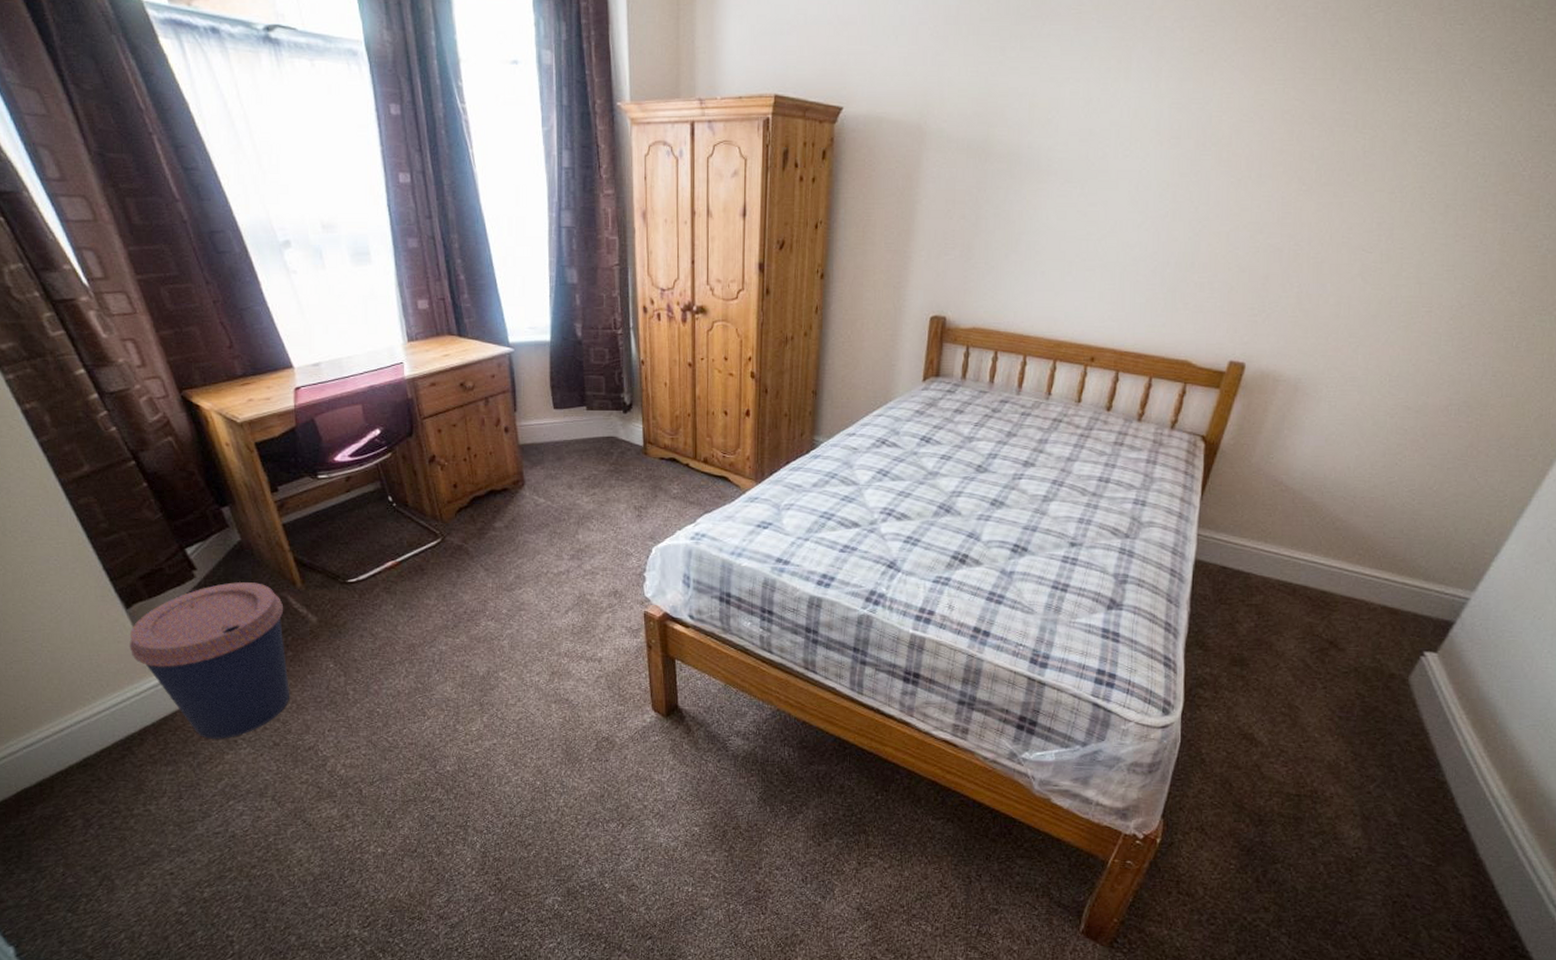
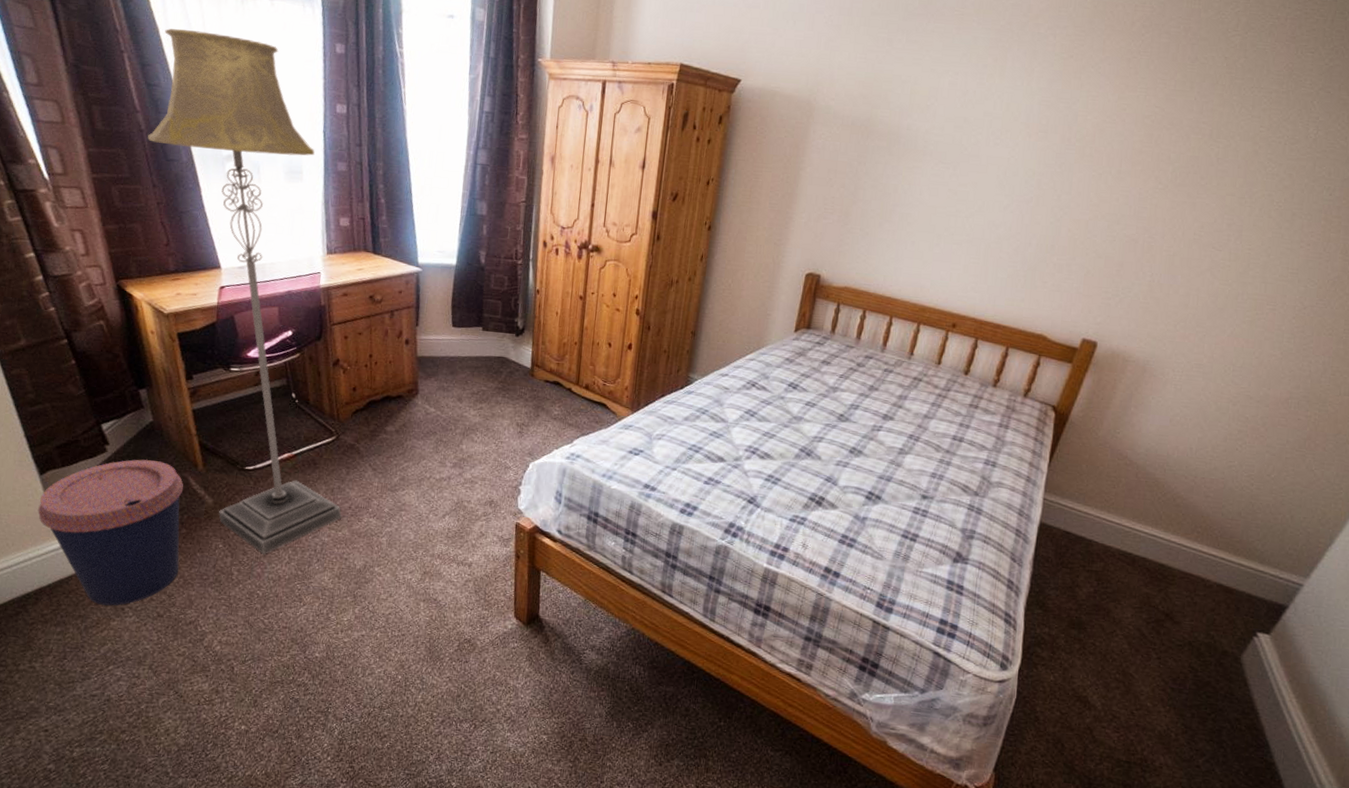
floor lamp: none [193,103,457,670] -> present [147,28,342,554]

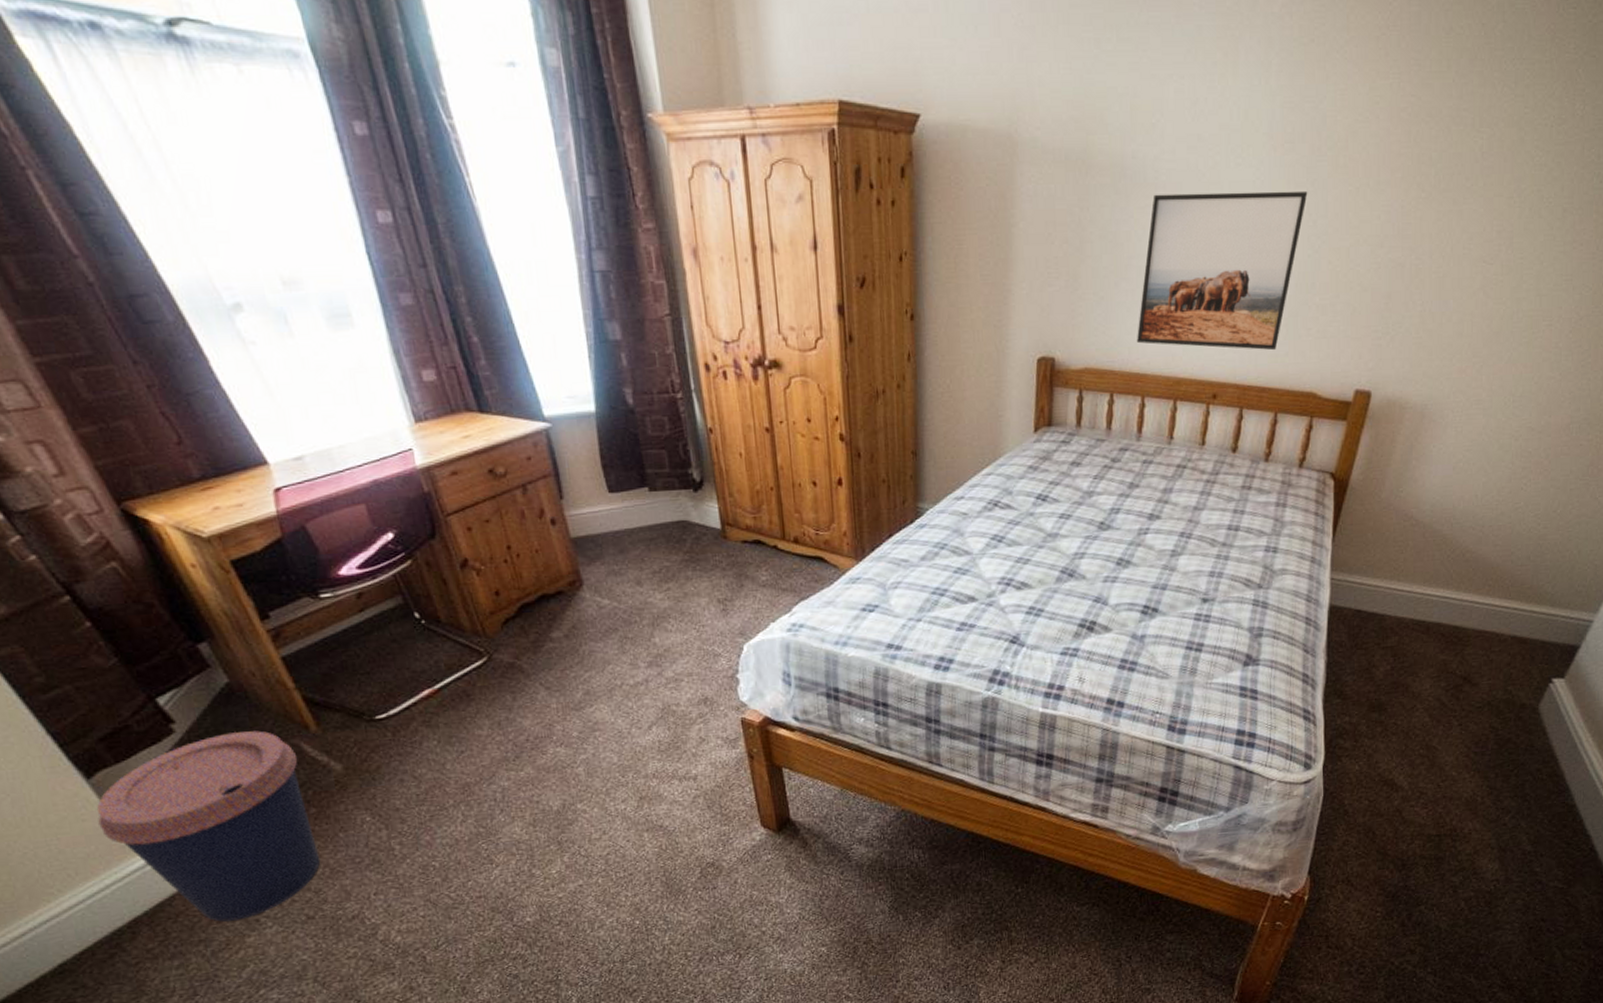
floor lamp: present [147,28,342,554] -> none [82,124,519,817]
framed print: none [892,159,1055,296] -> present [1137,190,1308,351]

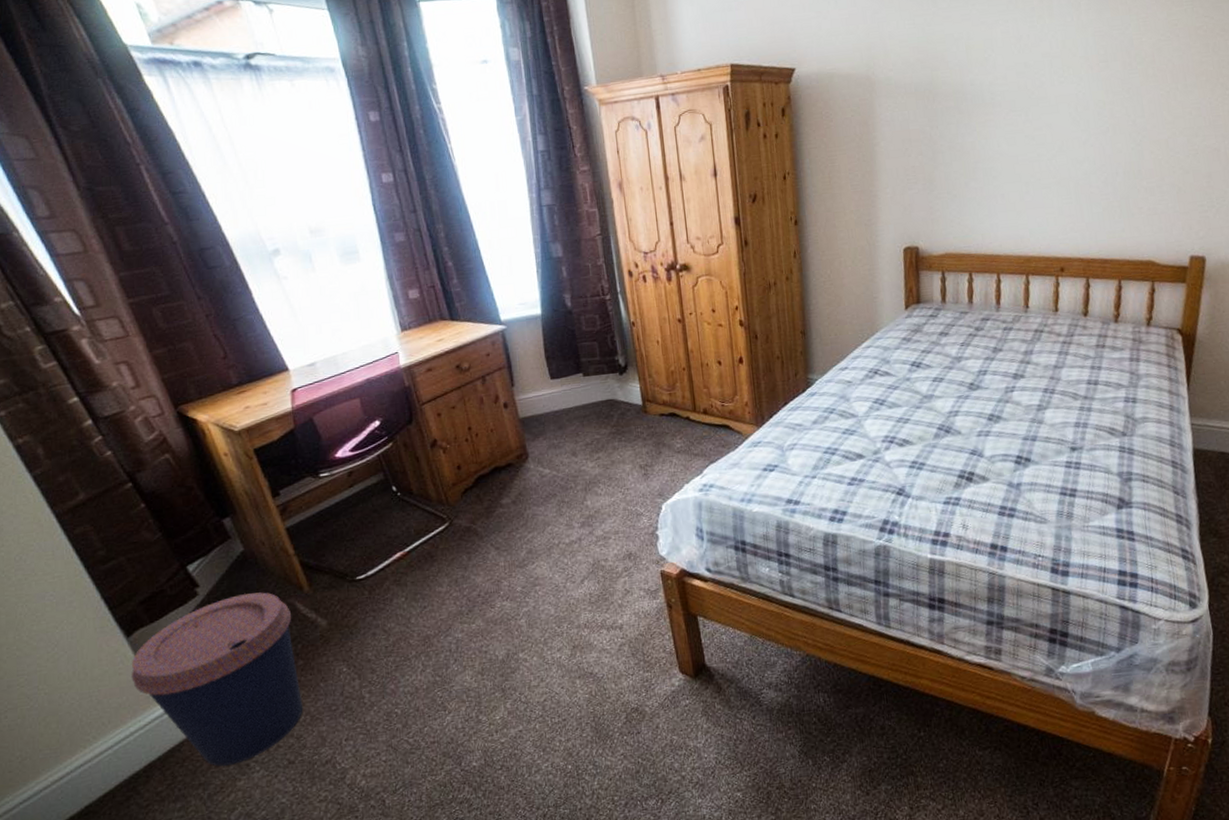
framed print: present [1137,190,1308,351] -> none [988,97,1125,230]

